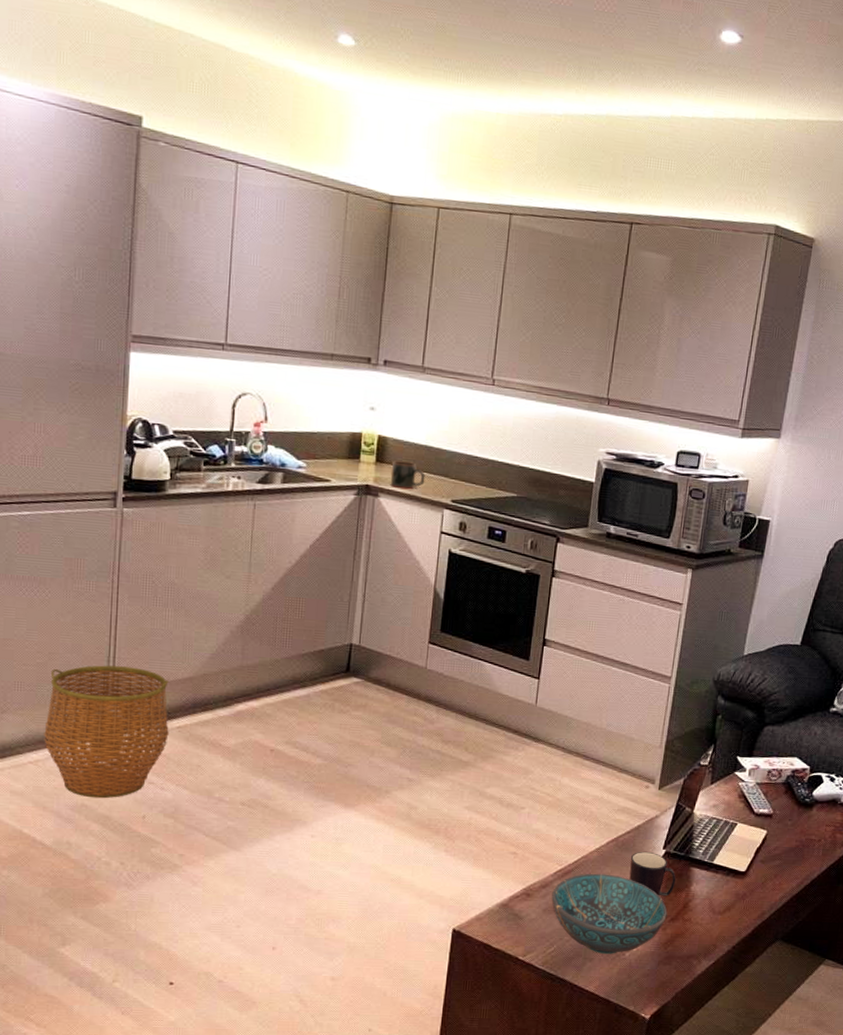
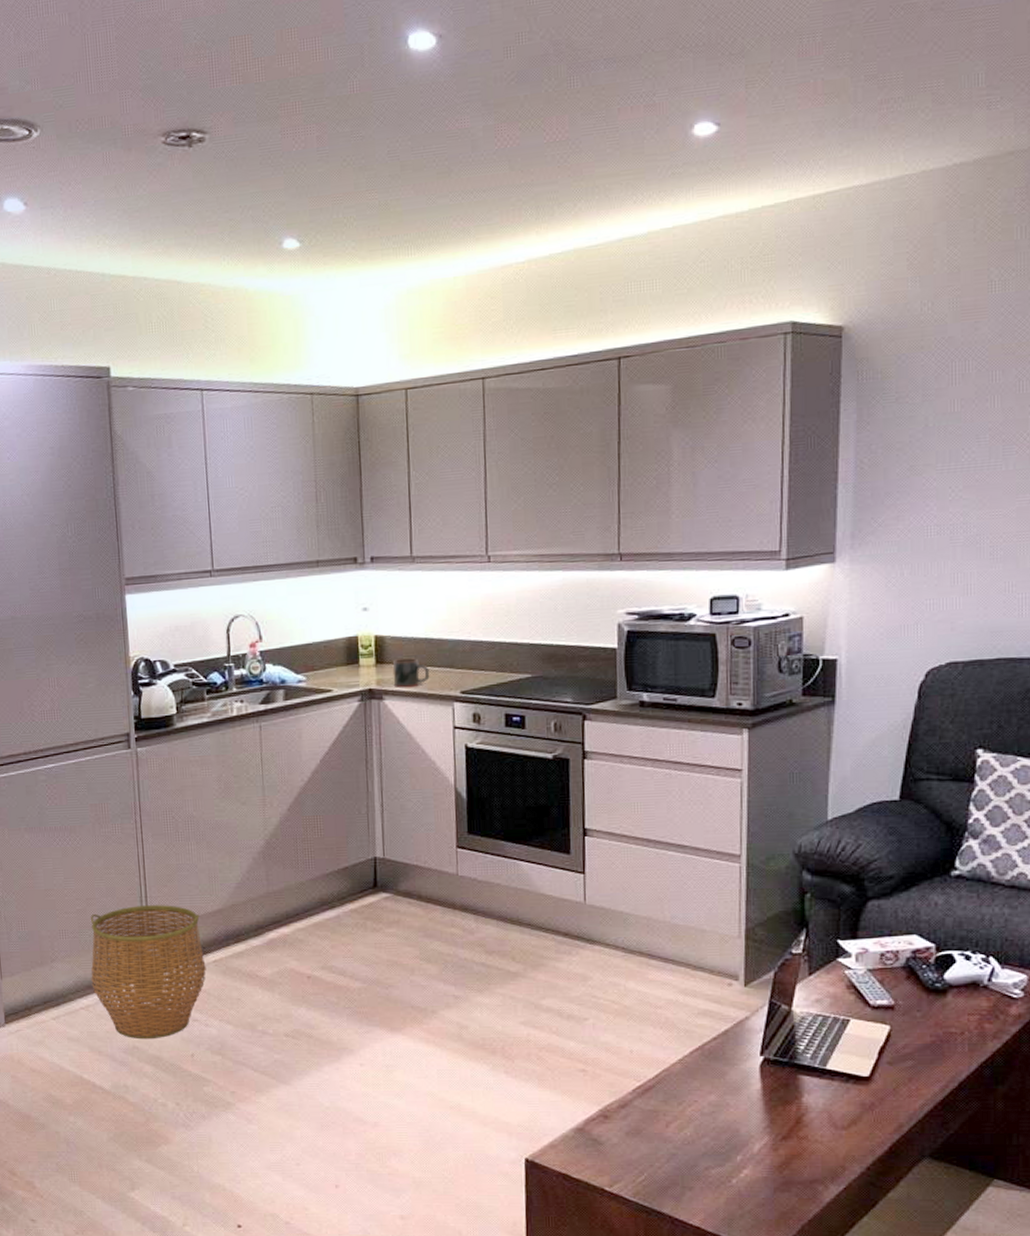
decorative bowl: present [551,873,668,954] -> none [633,1088,777,1181]
mug: present [629,851,676,897] -> none [721,1059,782,1111]

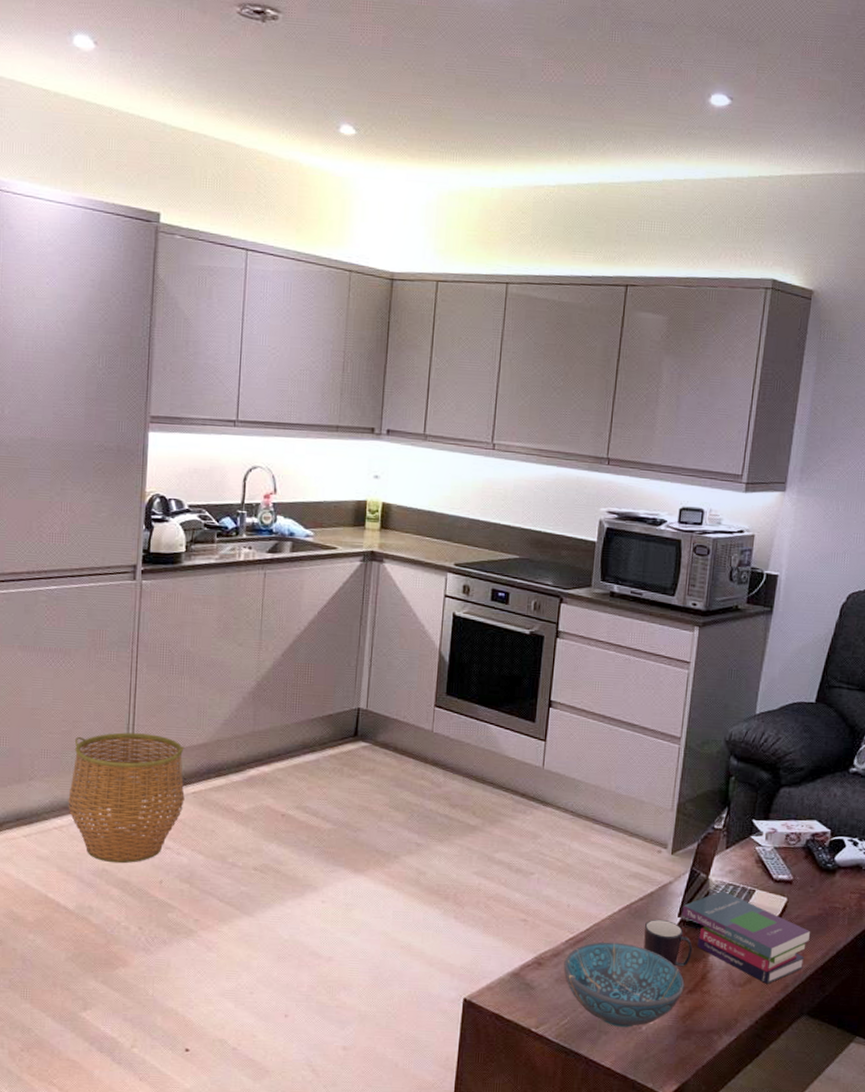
mug: present [392,658,430,688] -> none [394,526,429,555]
decorative bowl: none [633,1088,777,1181] -> present [563,942,685,1027]
mug: none [721,1059,782,1111] -> present [643,919,693,967]
books: none [764,1022,924,1125] -> present [682,890,811,984]

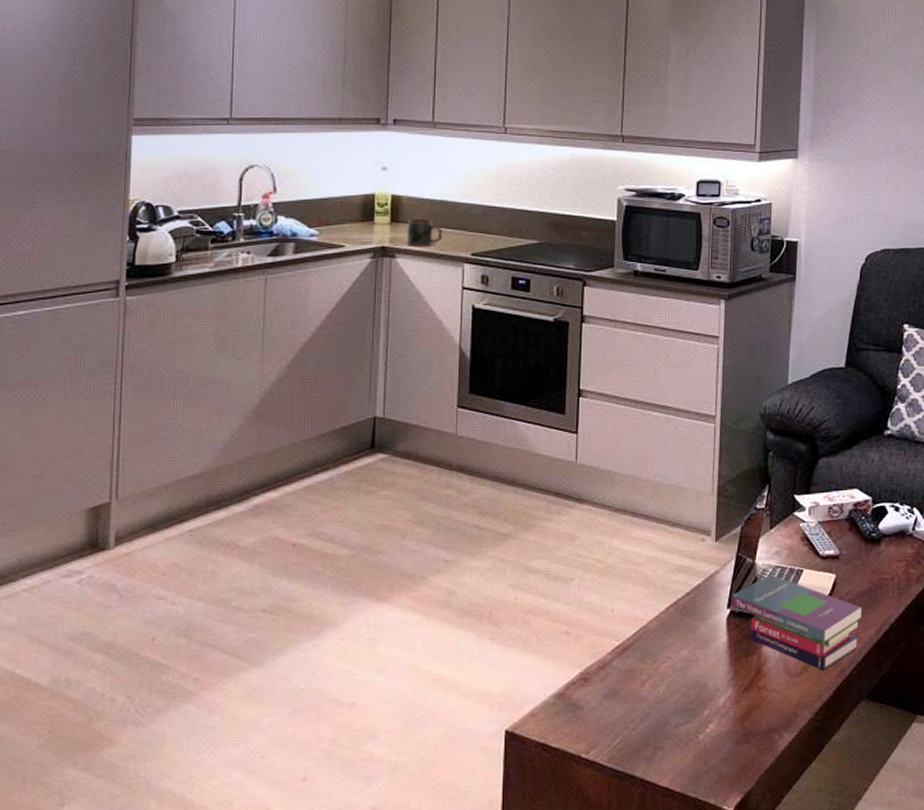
basket: present [68,732,185,863] -> none [40,468,180,623]
mug: none [394,526,429,555] -> present [406,219,443,248]
decorative bowl: present [563,942,685,1027] -> none [612,644,740,740]
mug: present [643,919,693,967] -> none [693,613,745,664]

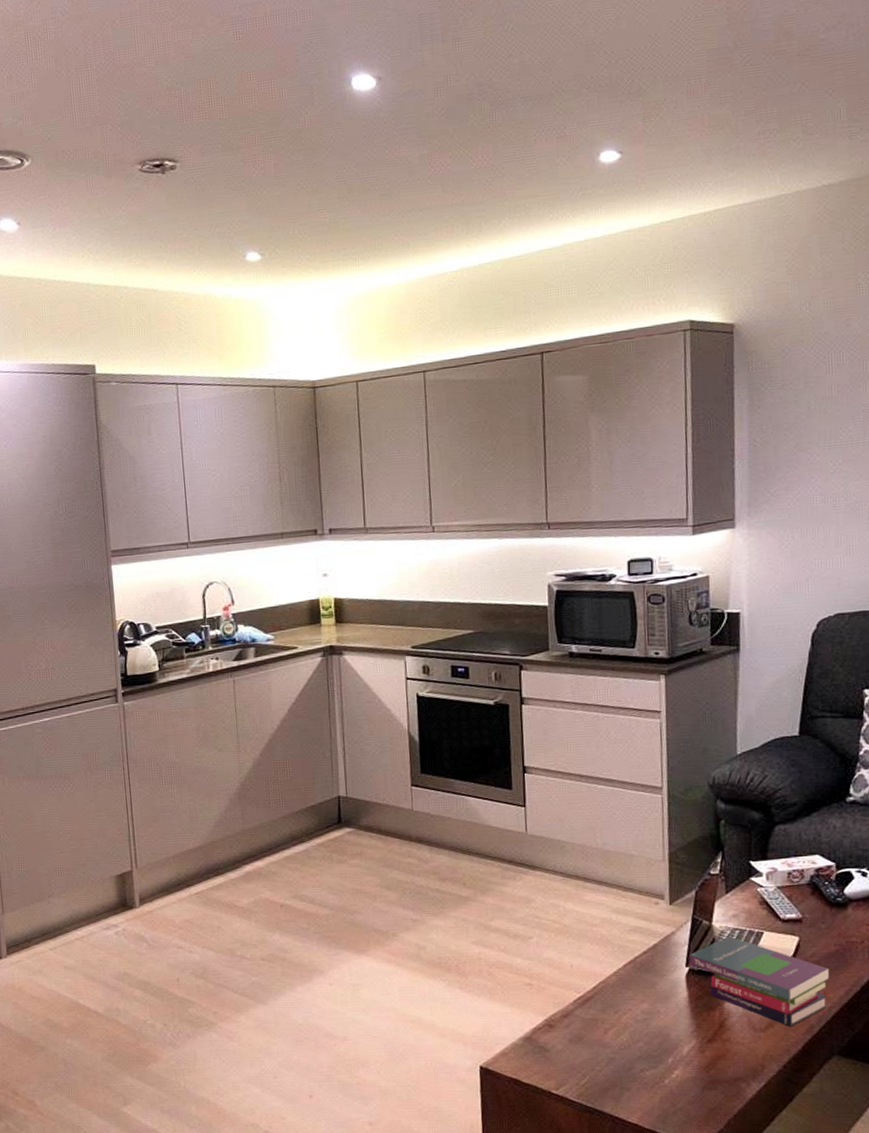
mug: present [406,219,443,248] -> none [350,617,384,645]

